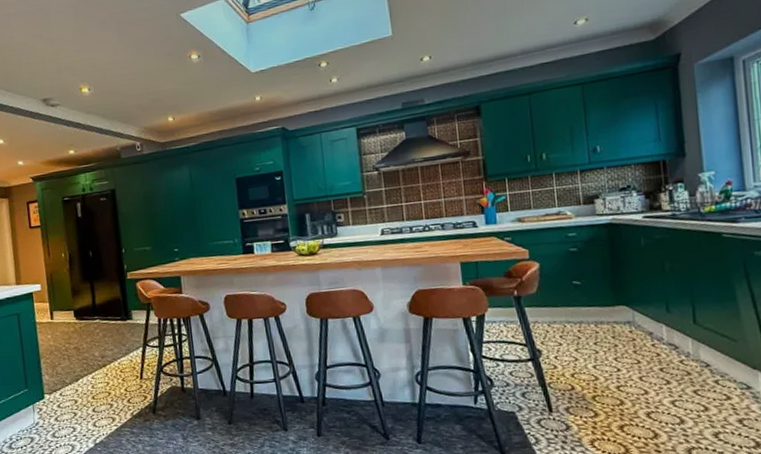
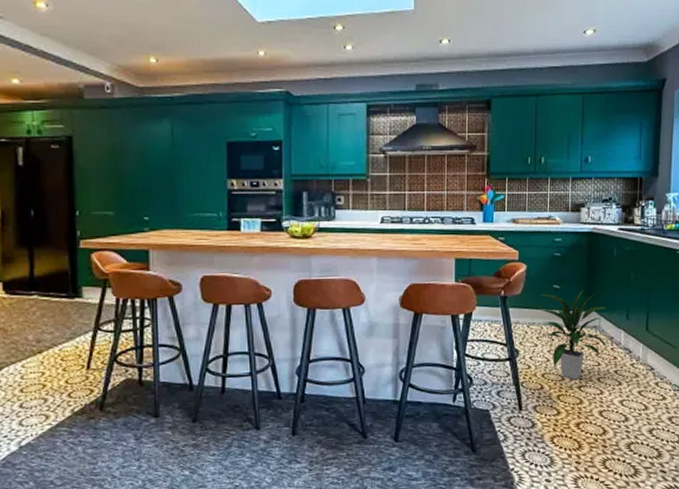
indoor plant: none [558,285,650,380] -> present [538,290,609,380]

